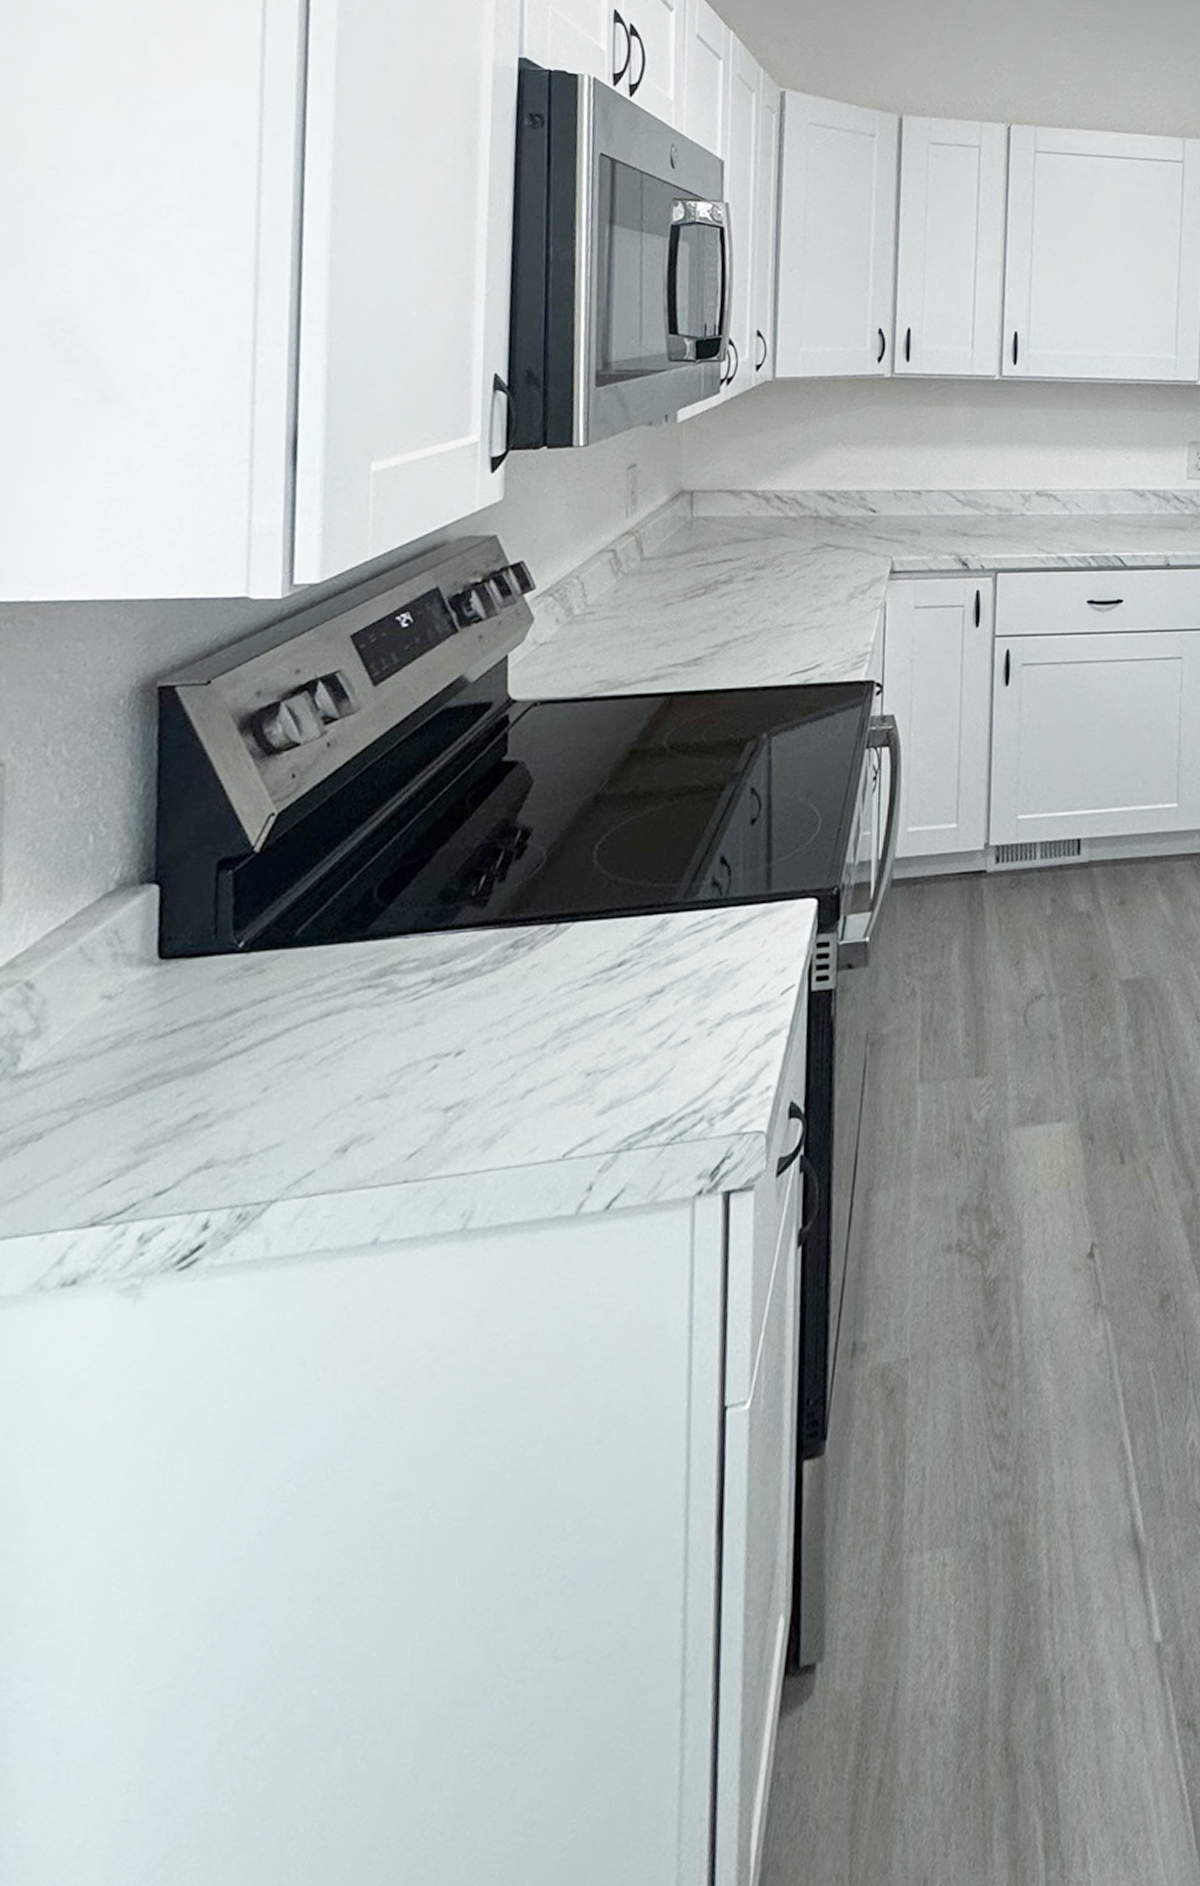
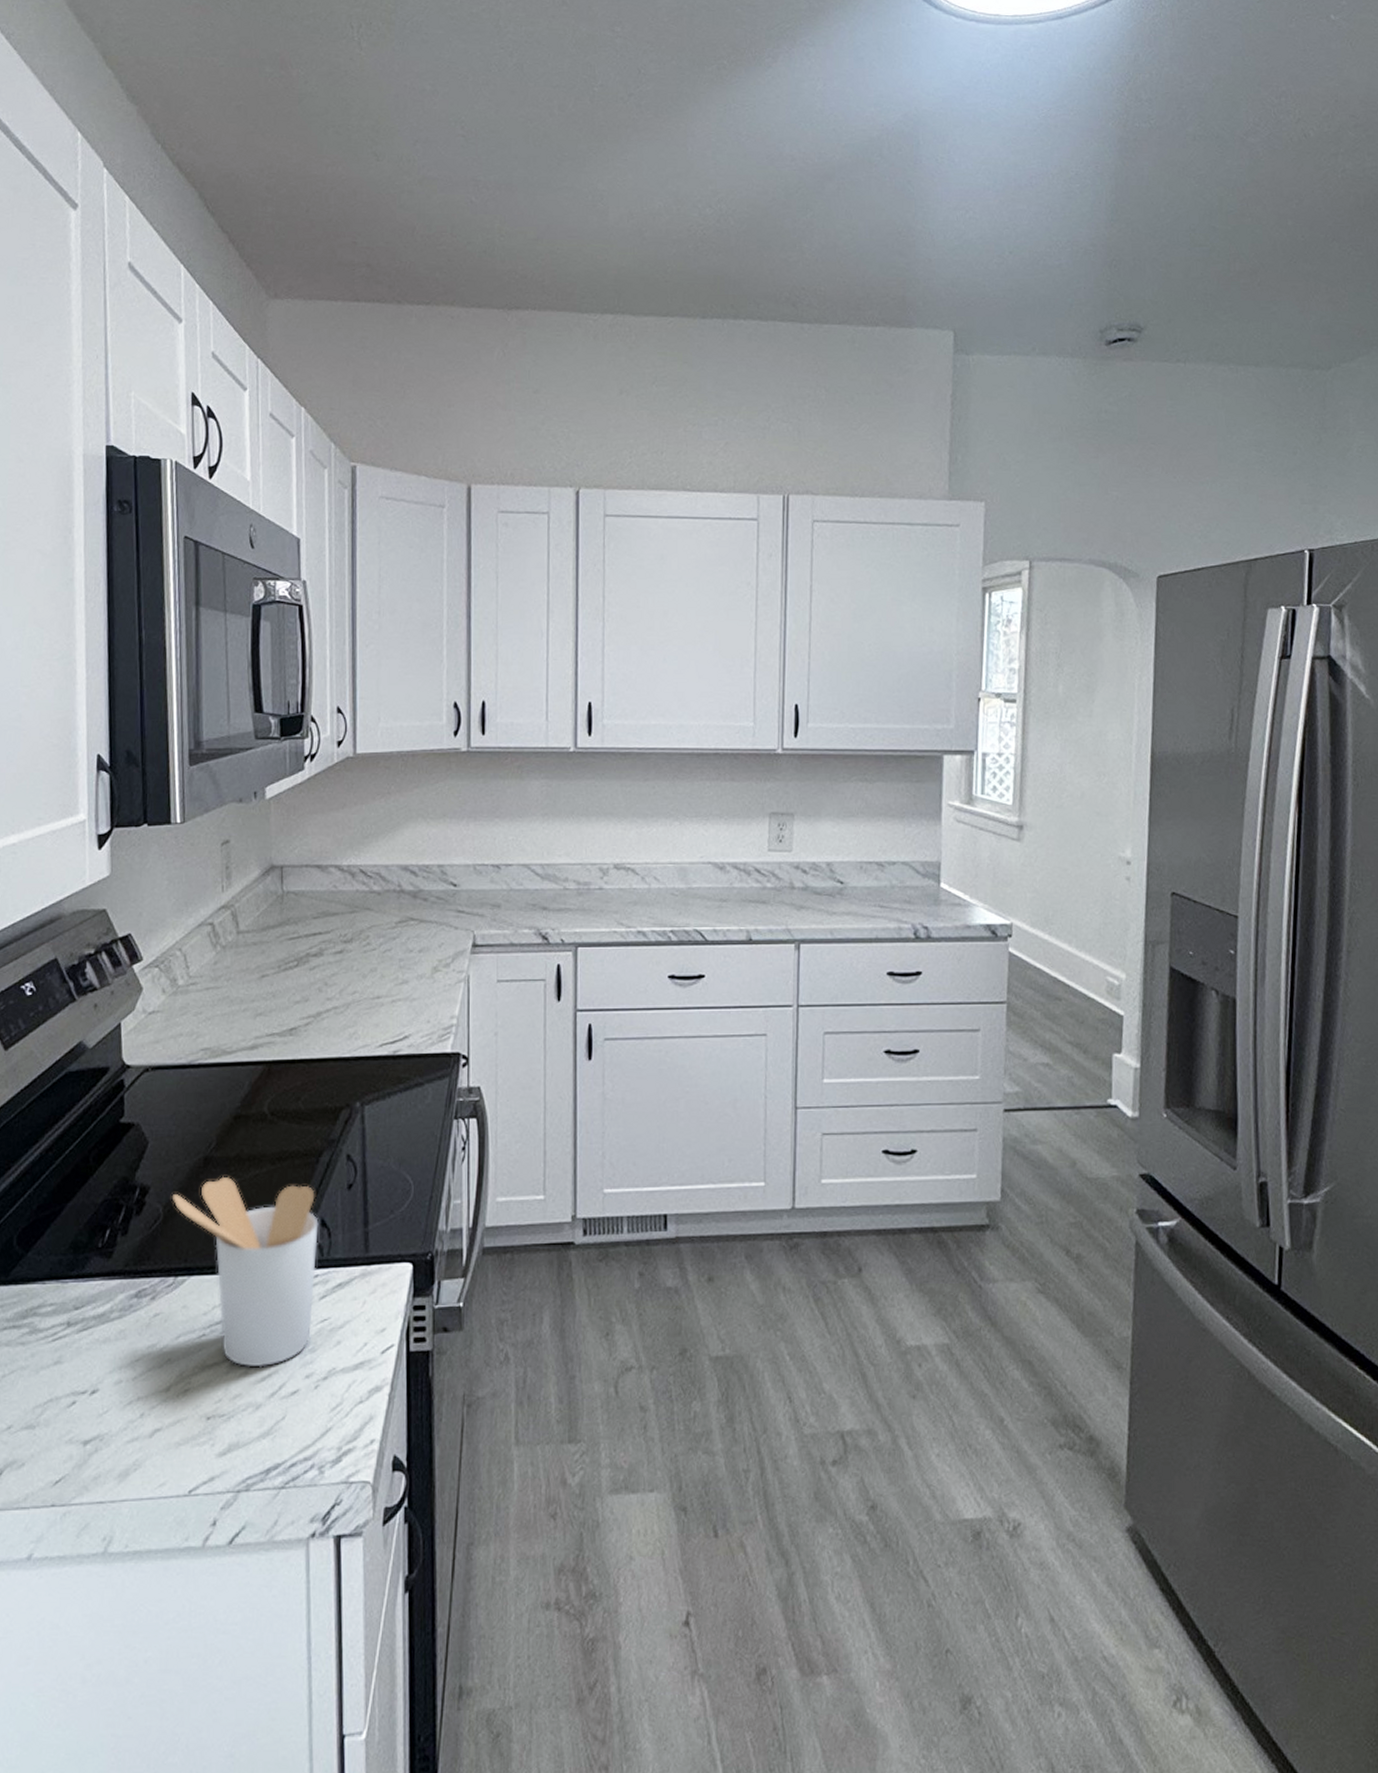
utensil holder: none [557,814,718,1017] -> present [171,1176,319,1368]

